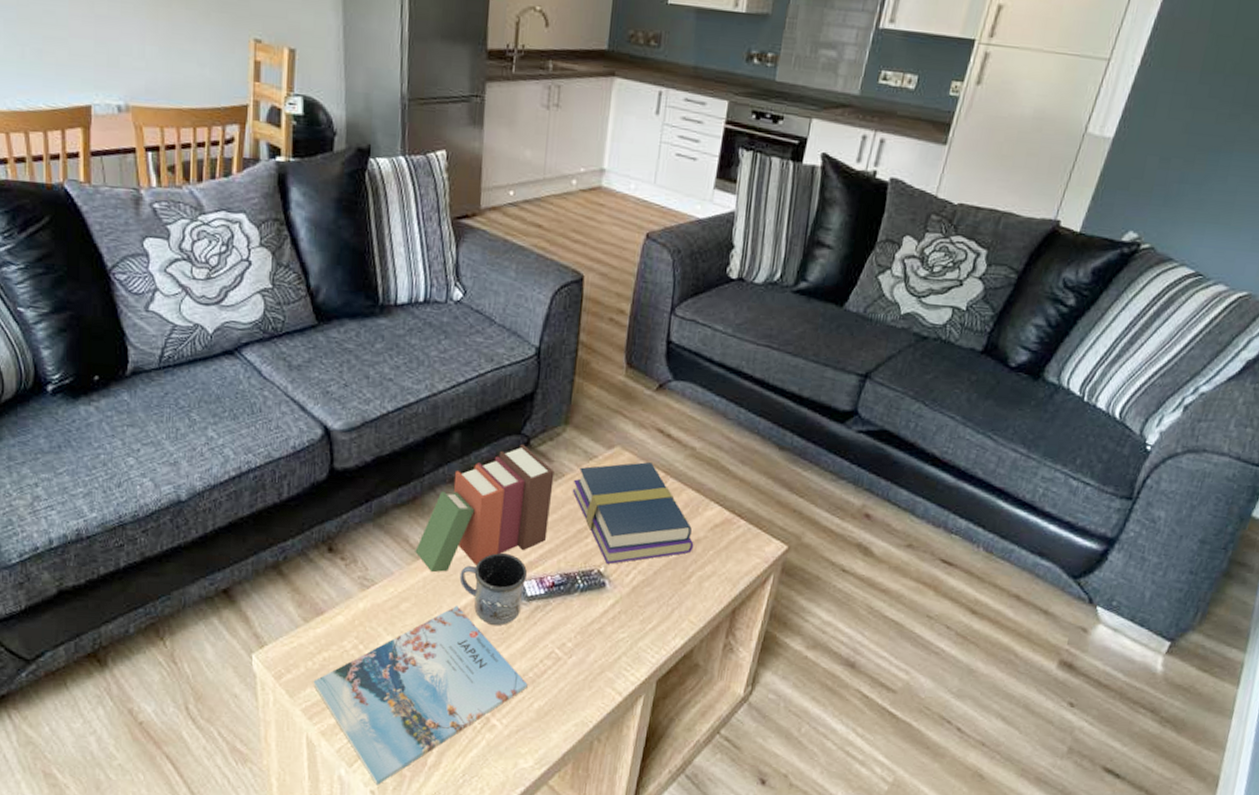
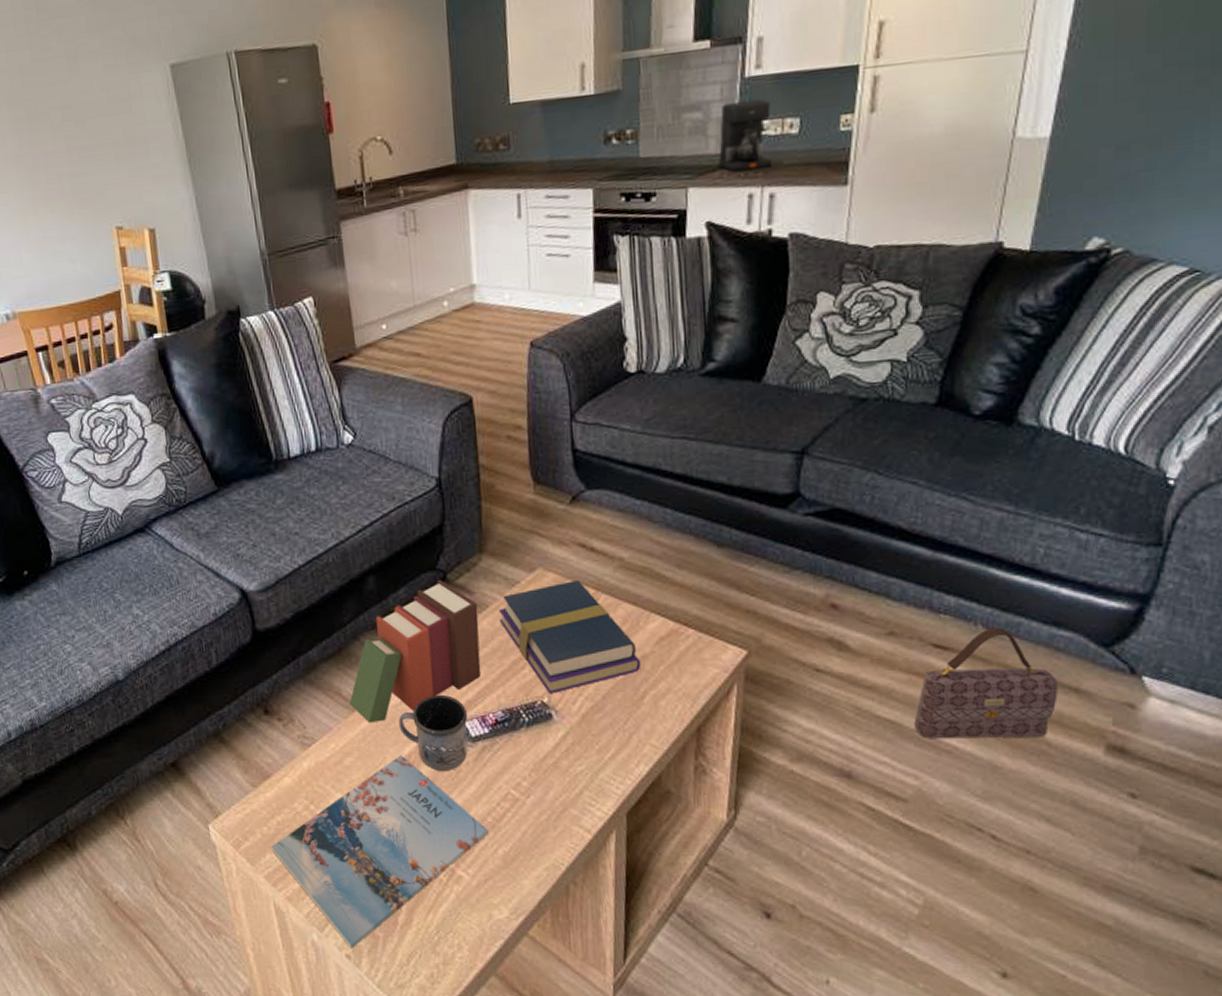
coffee maker: none [841,48,896,116] -> present [717,99,773,173]
handbag: none [913,551,1033,648] -> present [914,627,1058,739]

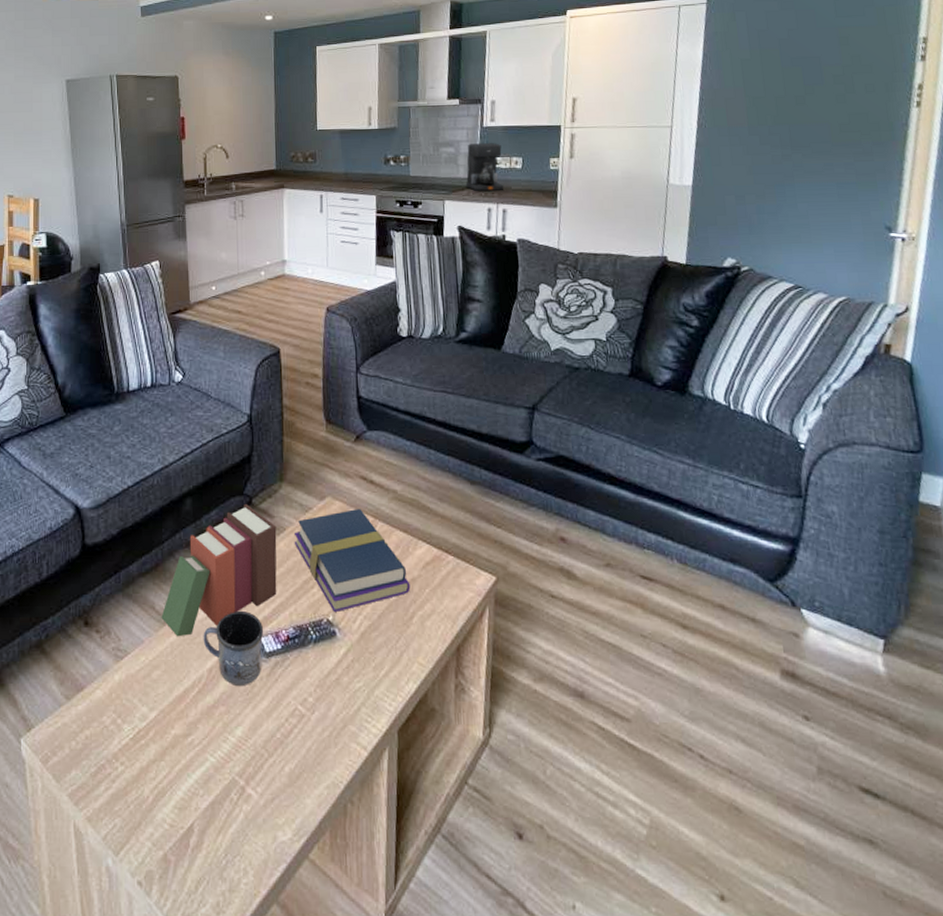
magazine: present [271,755,489,949] -> none [77,669,277,875]
handbag: present [914,627,1058,739] -> none [630,562,740,662]

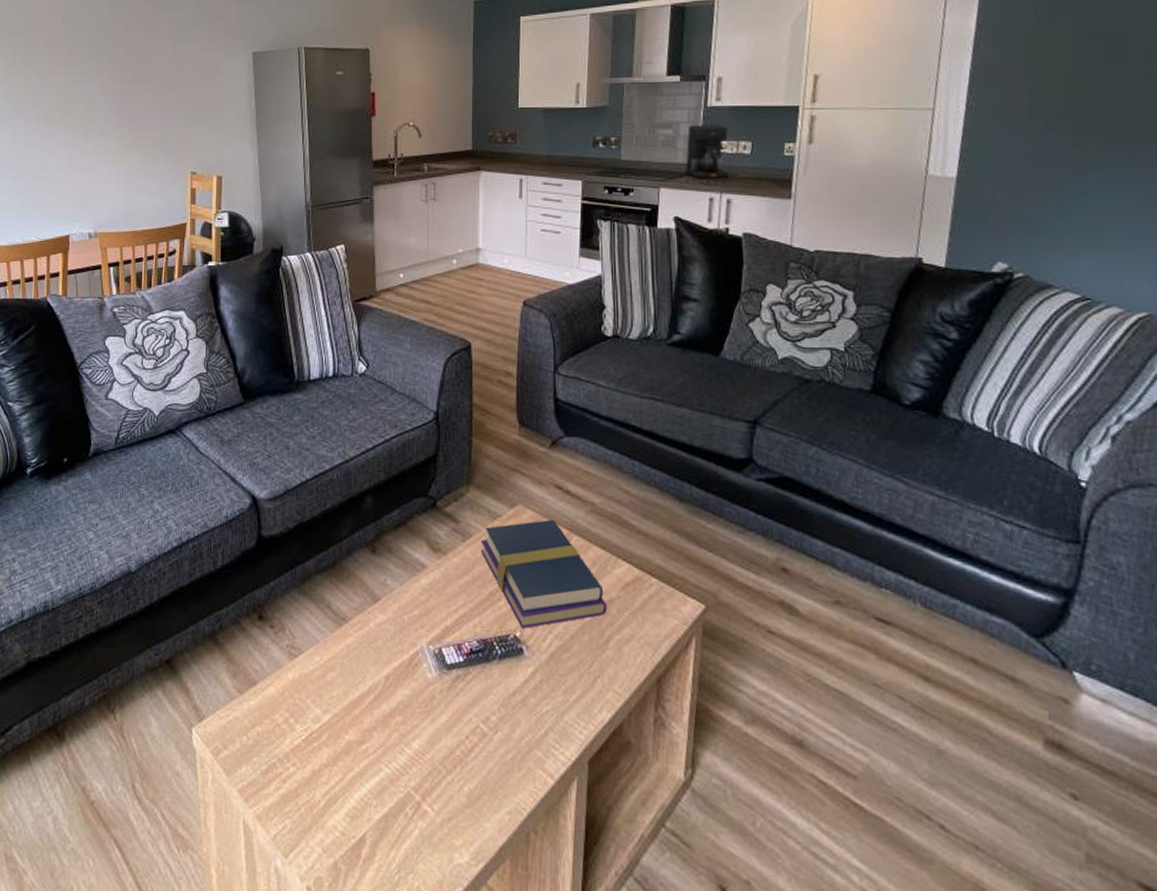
books: present [161,503,277,637] -> none [337,505,462,640]
mug: present [203,610,264,687] -> none [380,617,446,698]

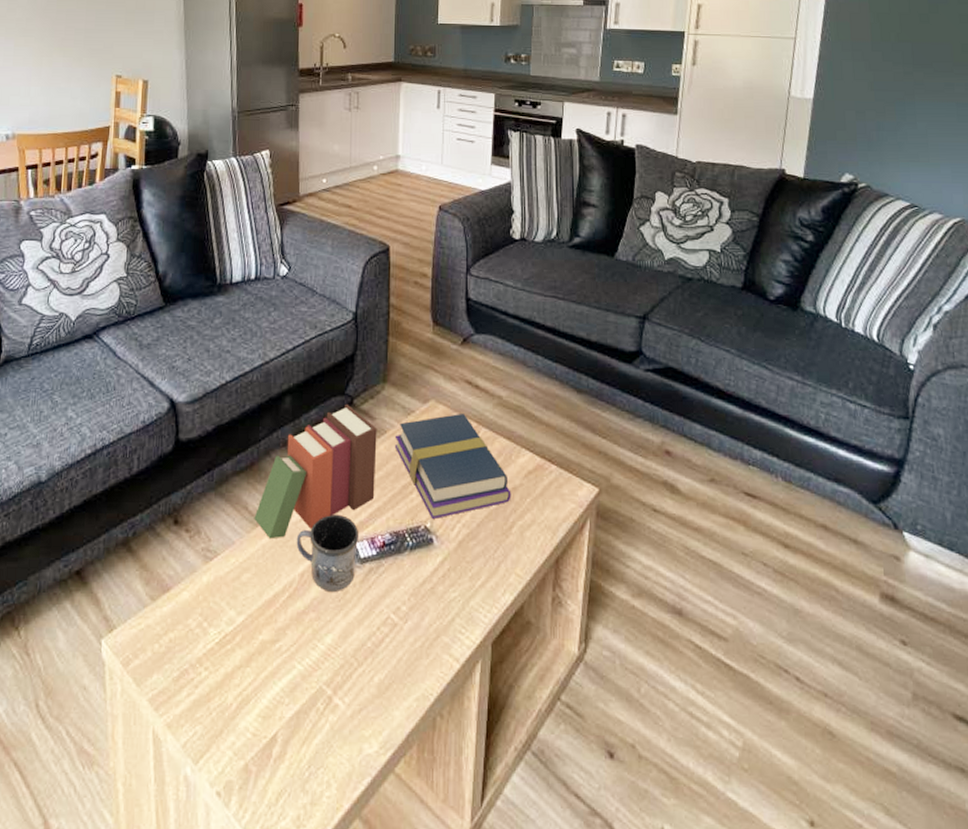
books: none [337,505,462,640] -> present [254,403,377,540]
mug: none [380,617,446,698] -> present [296,514,359,593]
coffee maker: present [684,125,729,179] -> none [586,46,625,96]

